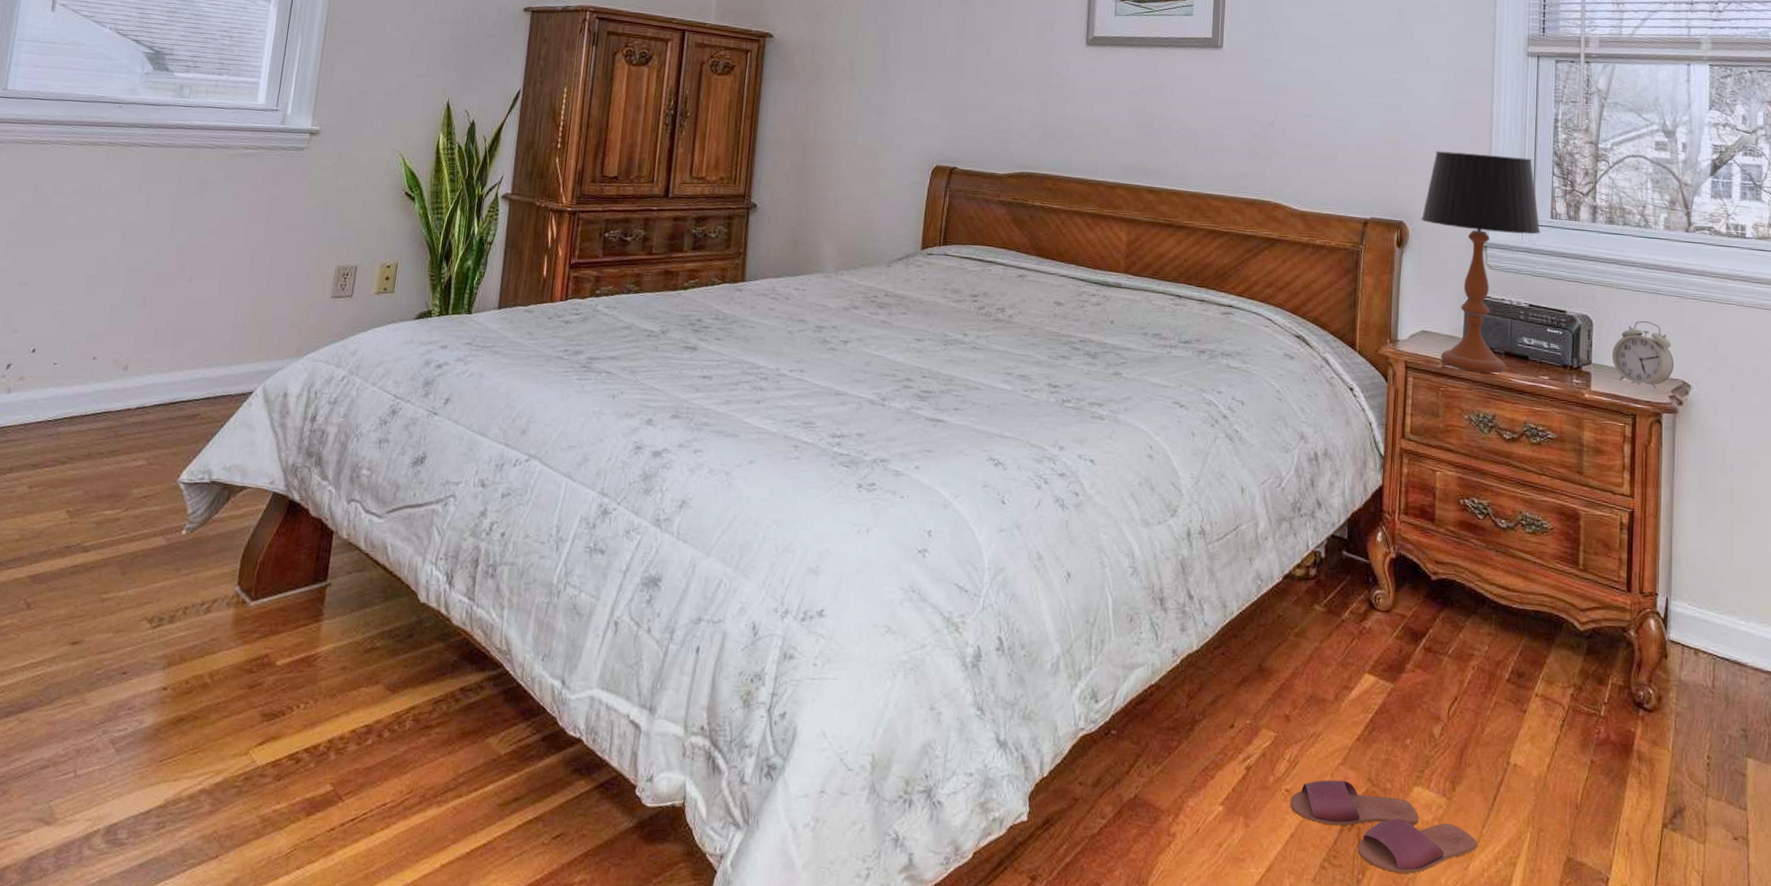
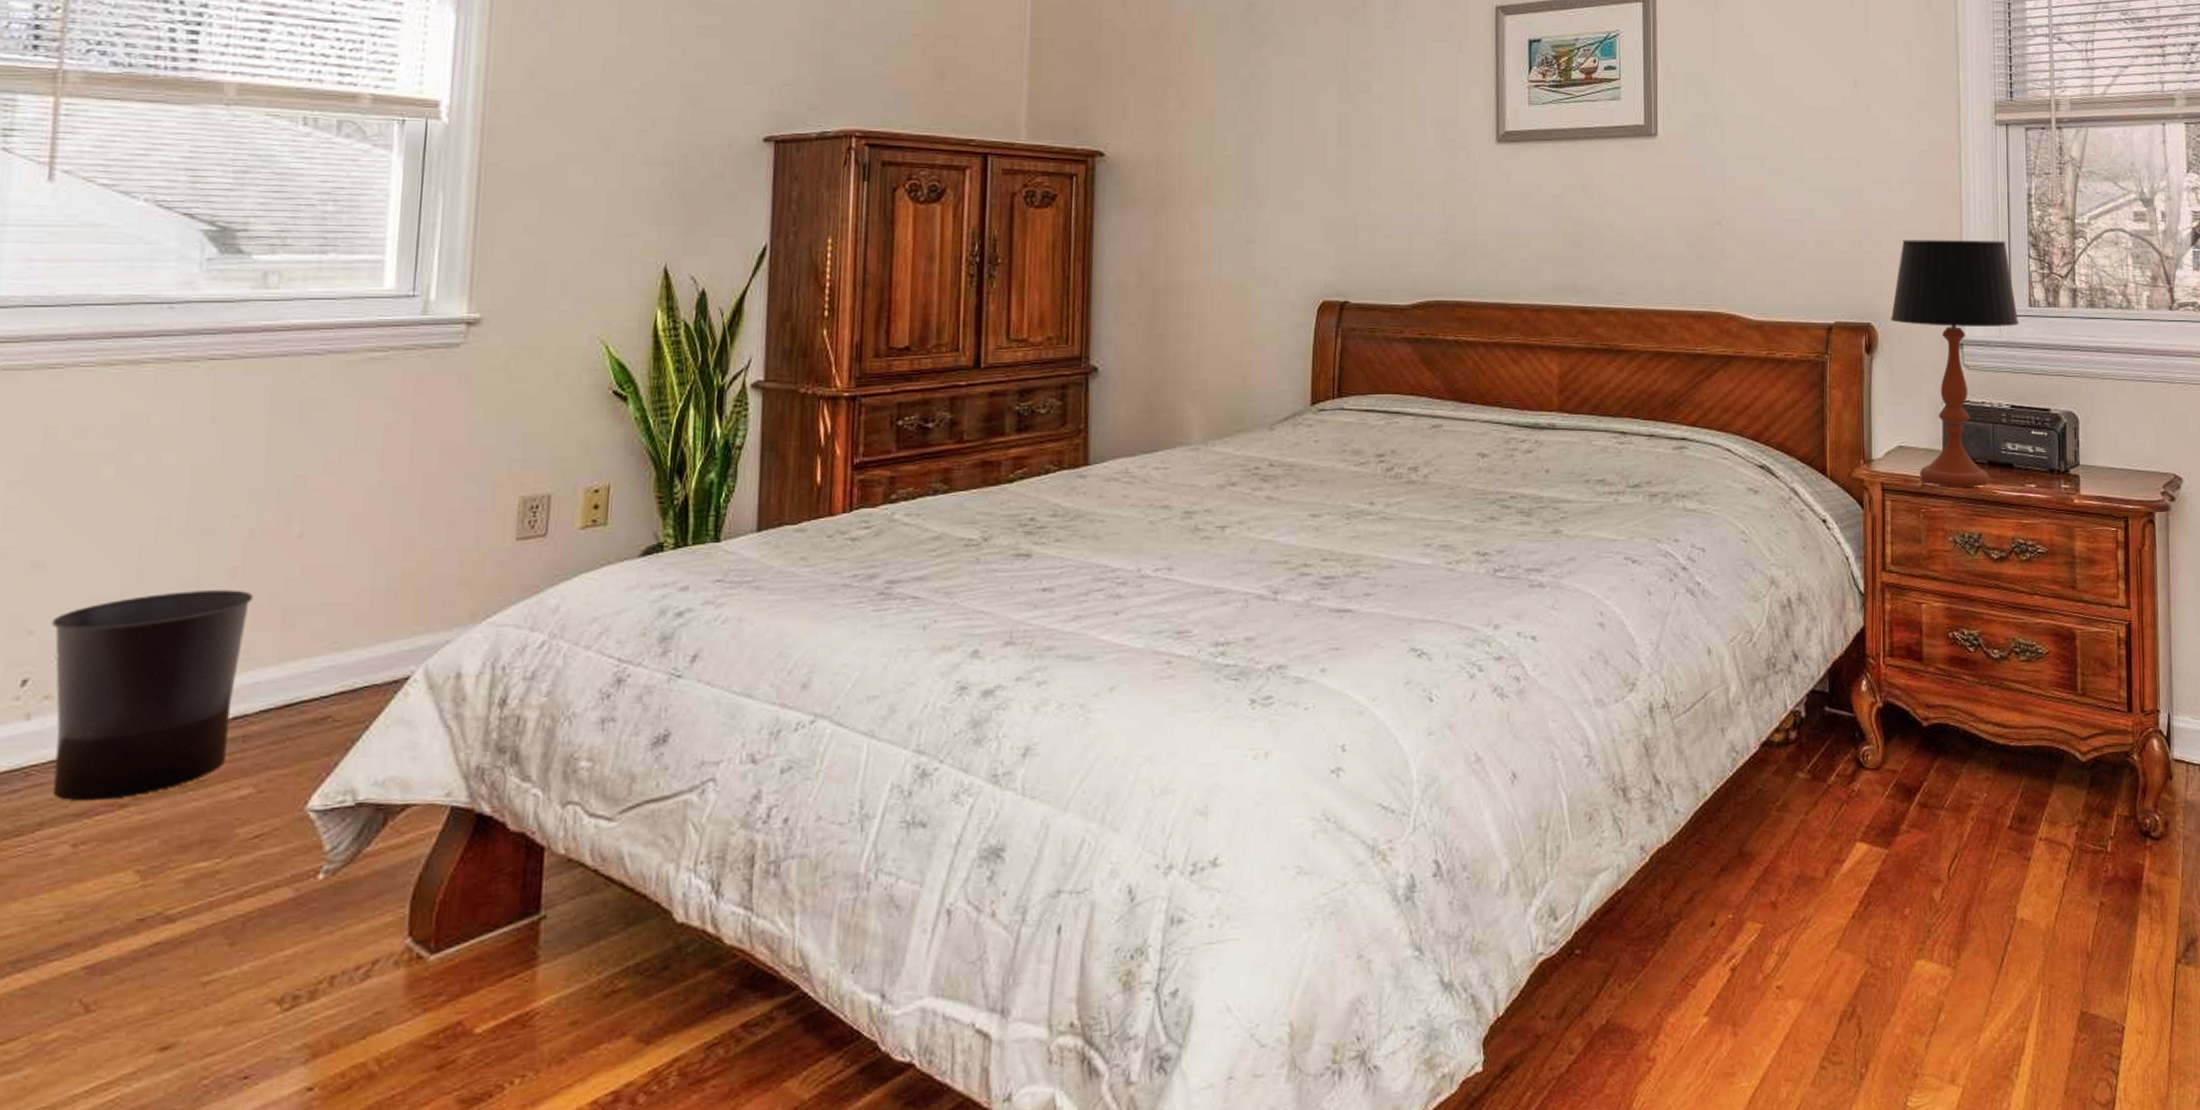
waste bin: none [20,312,157,457] -> present [51,590,254,801]
slippers: present [1290,780,1477,874] -> none [1782,966,1987,1060]
alarm clock: present [1612,320,1674,390] -> none [2100,411,2164,487]

